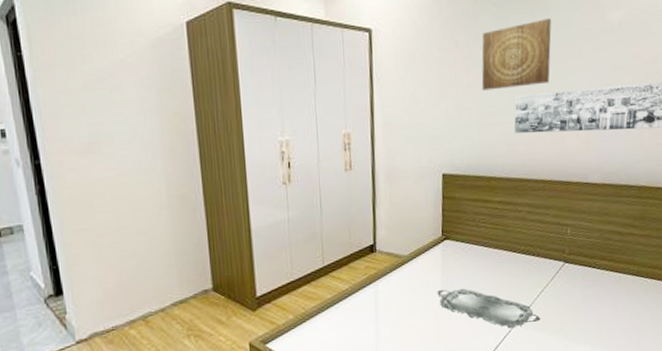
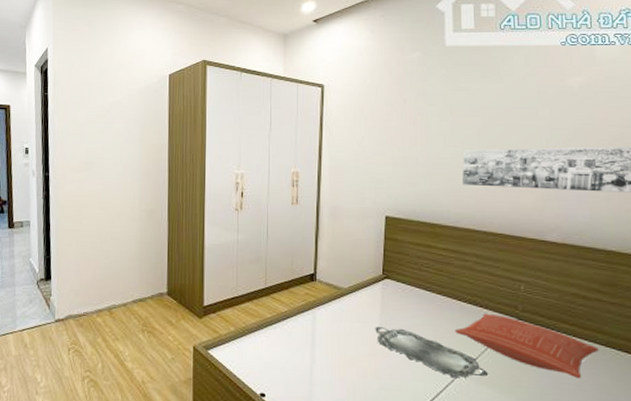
wall art: present [481,19,551,91] -> none [429,81,504,143]
pillow: none [511,260,631,309] -> present [455,313,599,379]

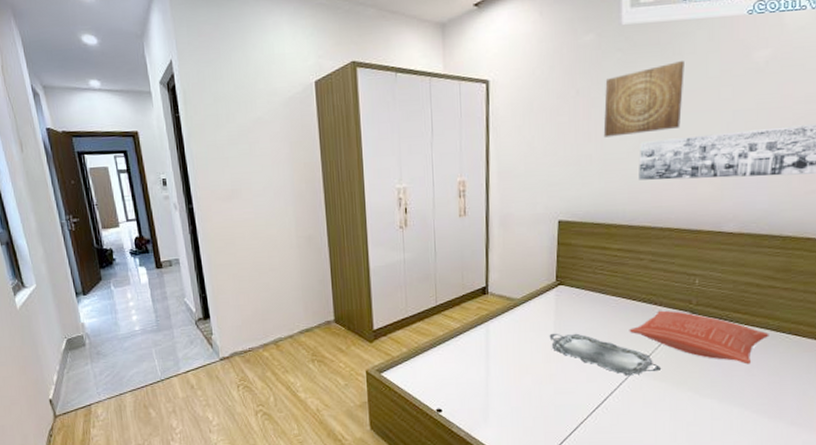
wall art: none [429,81,504,143] -> present [603,61,684,138]

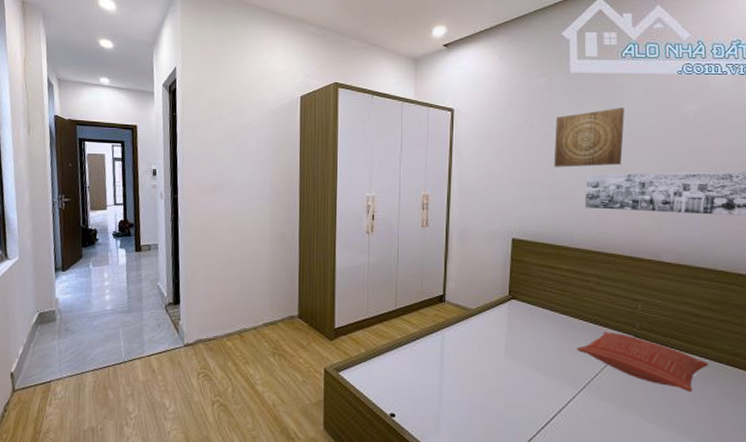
serving tray: present [549,333,662,376] -> none [501,346,608,395]

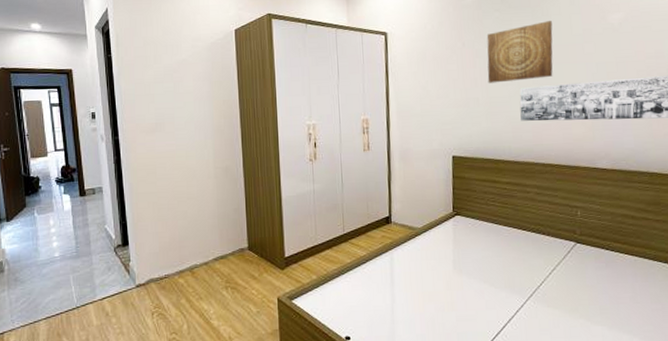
pillow: present [576,331,709,392] -> none [521,240,648,292]

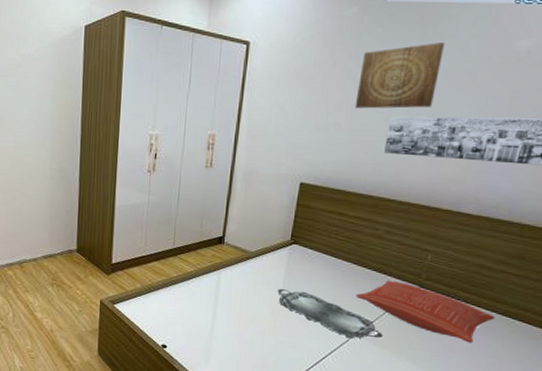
serving tray: none [449,261,554,303] -> present [277,289,384,339]
pillow: none [521,240,648,292] -> present [355,280,495,344]

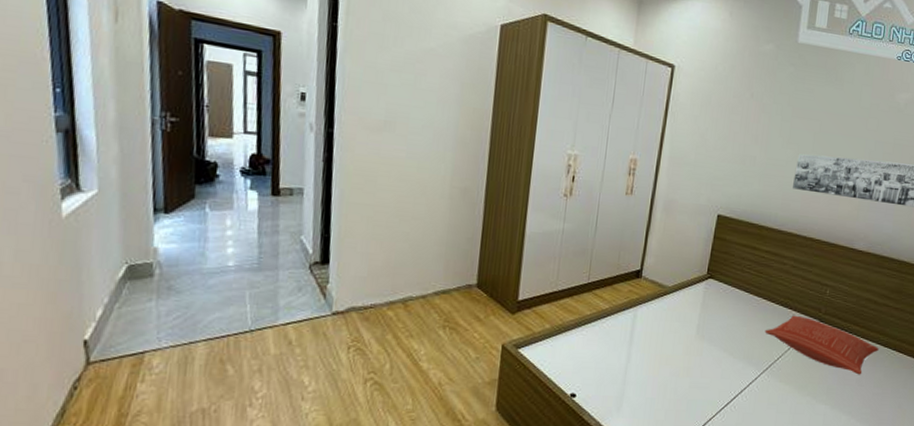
serving tray: present [277,289,384,339] -> none [693,326,788,376]
wall art: present [354,42,445,109] -> none [768,86,844,148]

